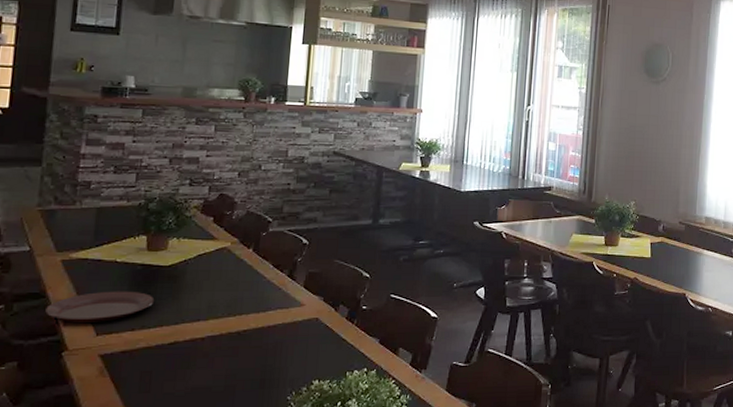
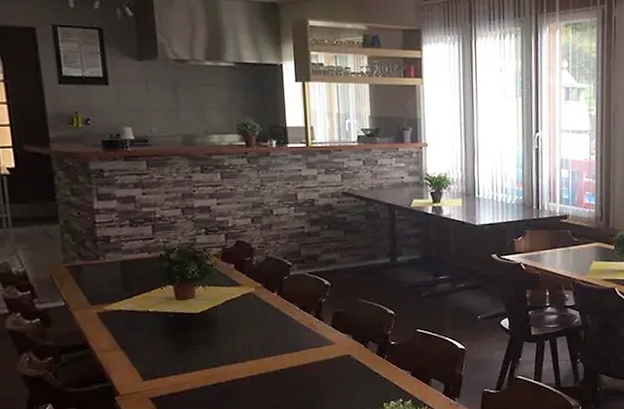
plate: present [45,291,155,322] -> none [91,338,192,370]

